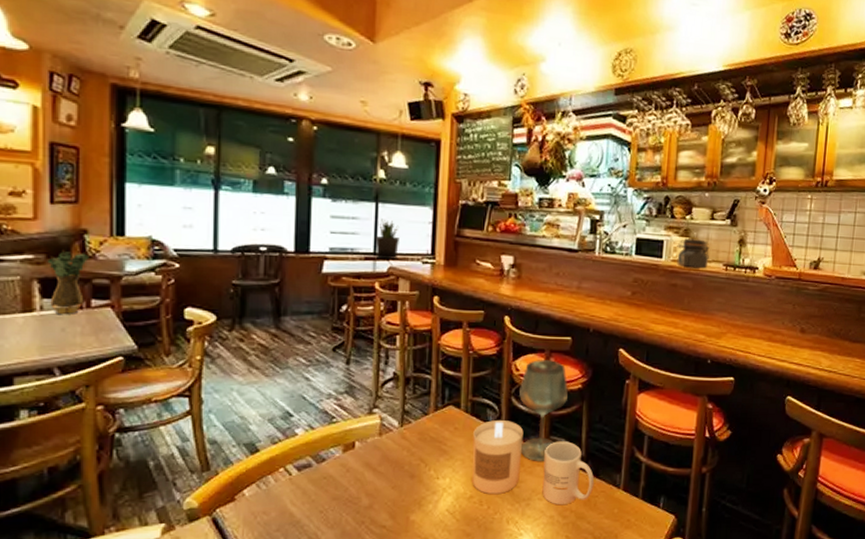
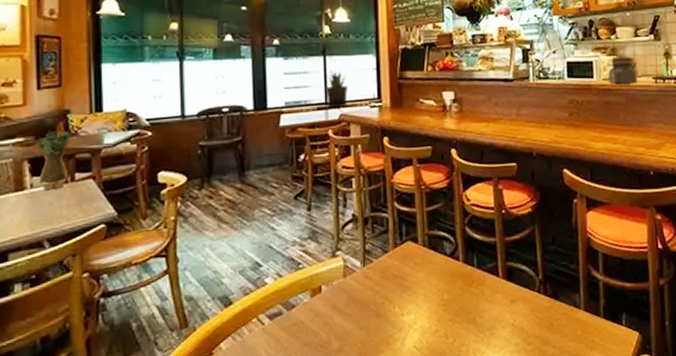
candle: present [472,420,524,494] -> none [432,250,482,327]
wine glass: present [519,360,569,461] -> none [472,187,520,289]
mug: present [542,441,595,505] -> none [503,266,555,332]

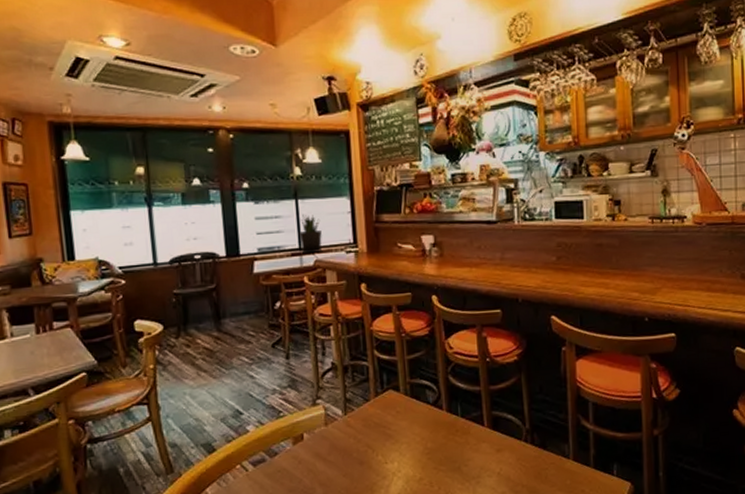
vase: present [35,129,72,190] -> none [12,278,47,338]
jar: present [606,56,638,86] -> none [597,194,633,227]

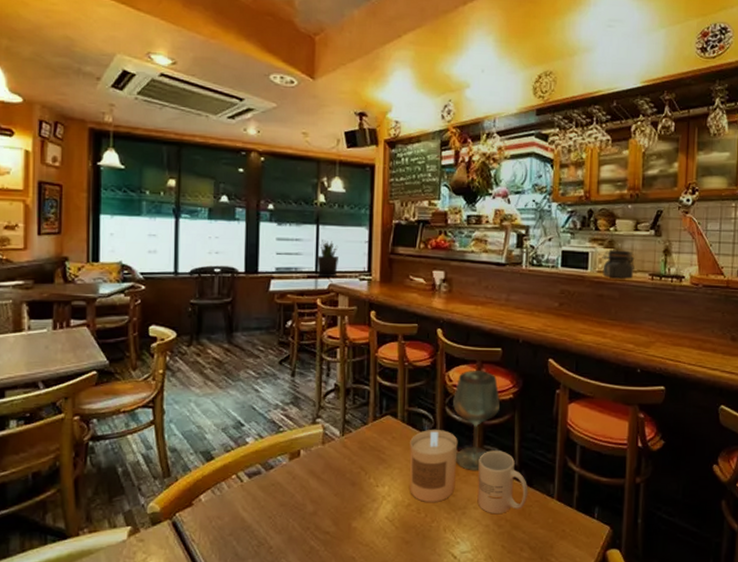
candle: none [415,399,467,475] -> present [409,430,458,502]
wine glass: none [455,335,506,438] -> present [453,371,501,470]
mug: none [488,415,543,481] -> present [477,450,528,515]
jar: none [597,194,633,227] -> present [602,250,635,280]

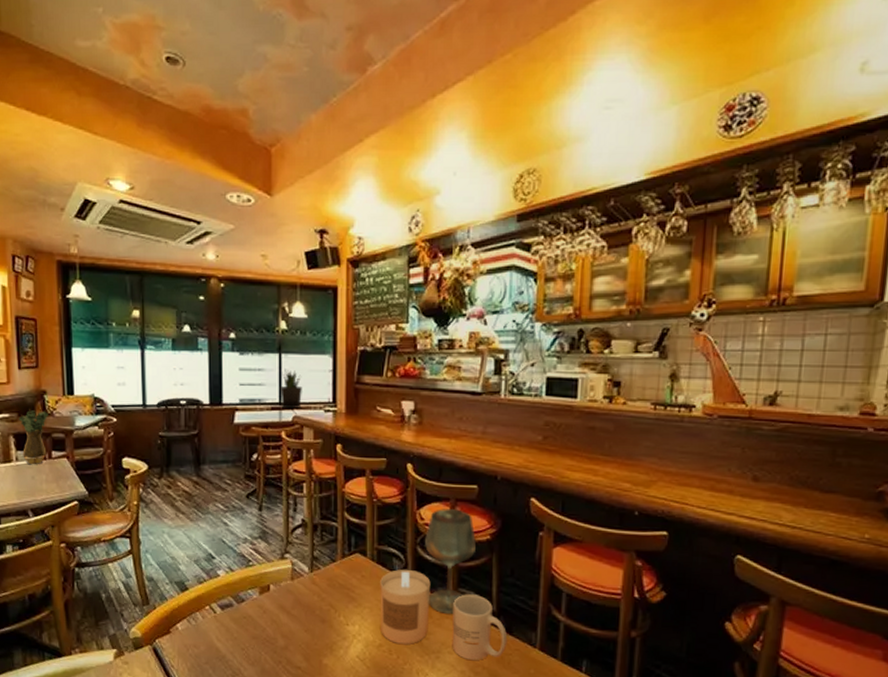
vase: none [34,275,69,333] -> present [18,408,49,464]
jar: present [602,250,635,280] -> none [594,375,634,410]

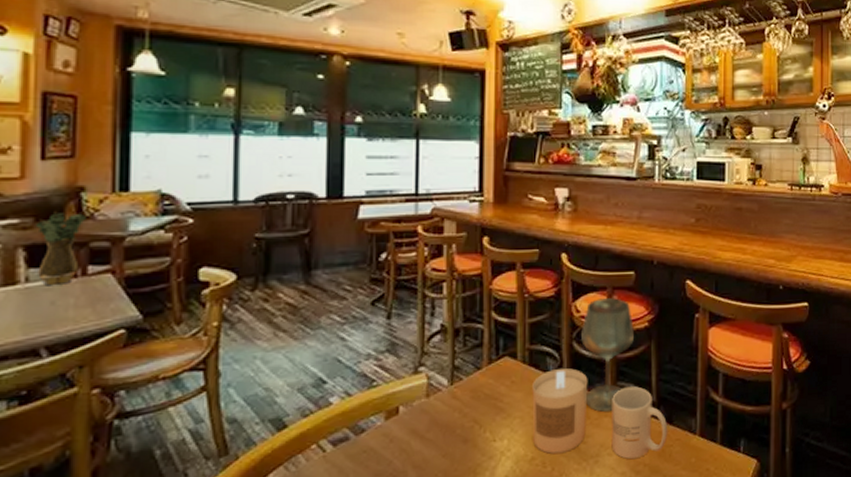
planter: present [279,369,302,409] -> none [416,156,443,199]

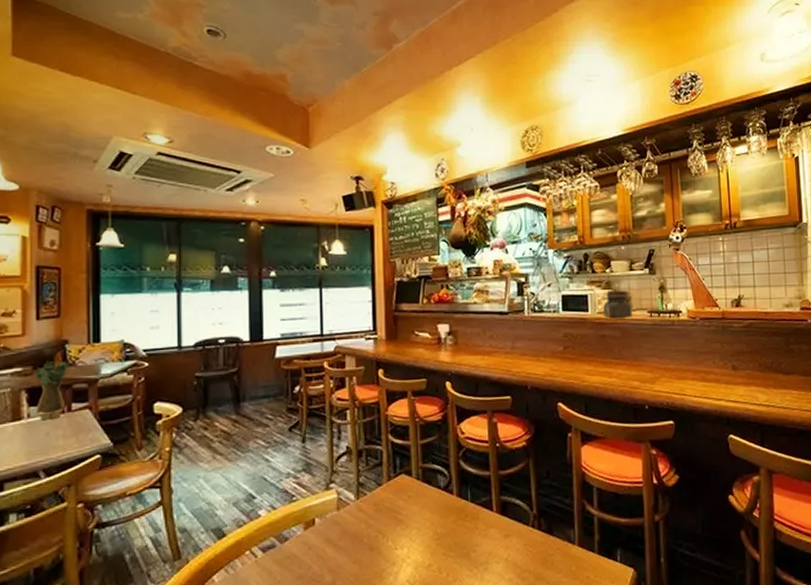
candle: present [532,368,588,454] -> none [426,484,475,561]
wine glass: present [581,298,635,412] -> none [467,420,515,523]
mug: present [611,386,668,460] -> none [497,500,549,567]
jar: none [739,159,773,191] -> present [601,290,633,320]

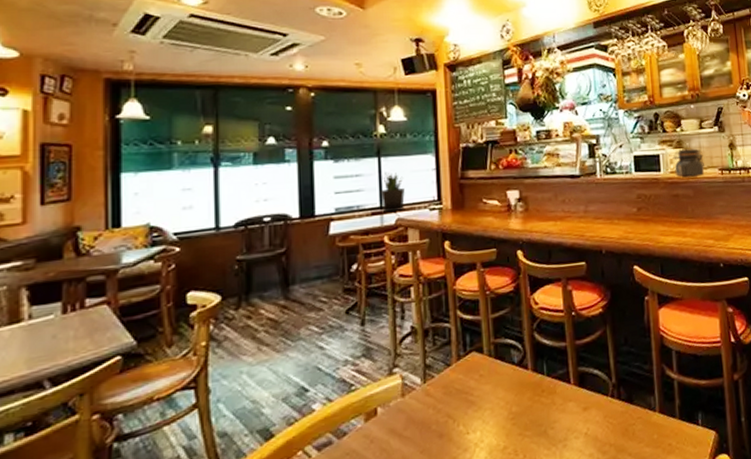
vase: present [33,359,70,420] -> none [37,249,83,320]
planter: none [321,302,343,339] -> present [380,172,405,212]

